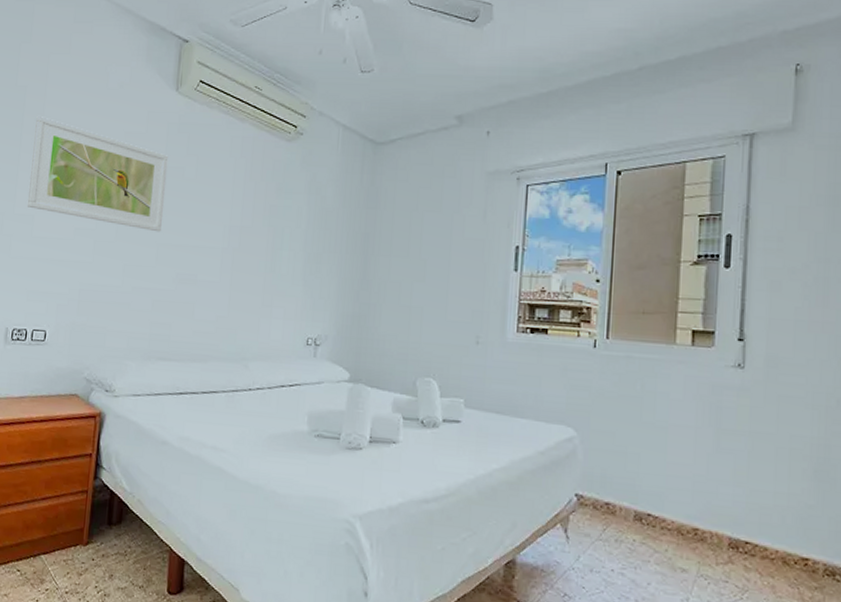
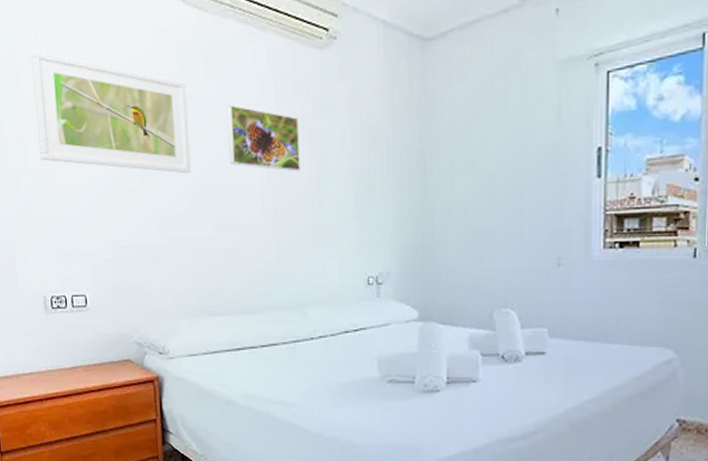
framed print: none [198,179,262,241] -> present [227,105,300,172]

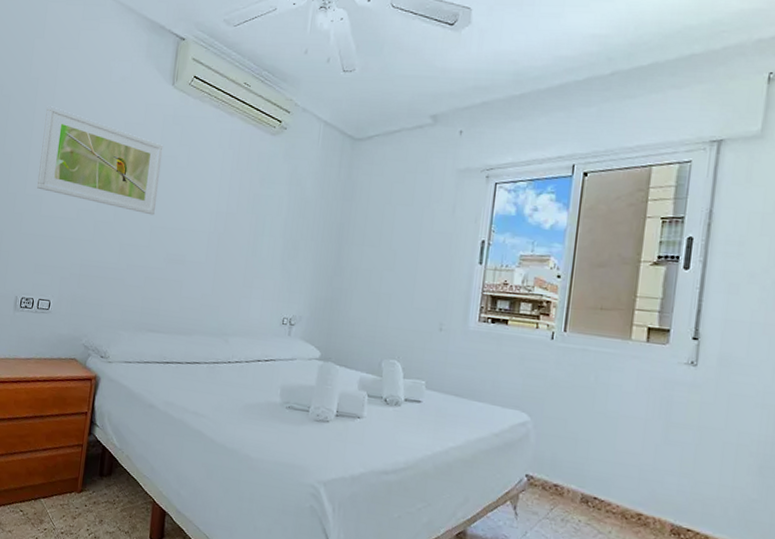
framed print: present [227,105,300,172] -> none [187,167,247,226]

